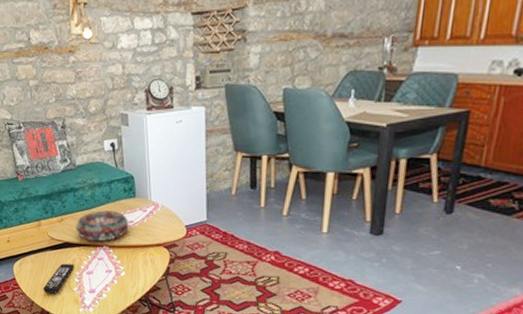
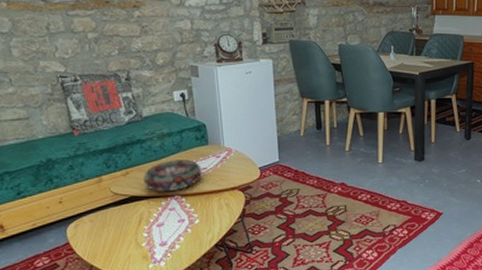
remote control: present [43,263,74,294] -> none [105,218,142,253]

